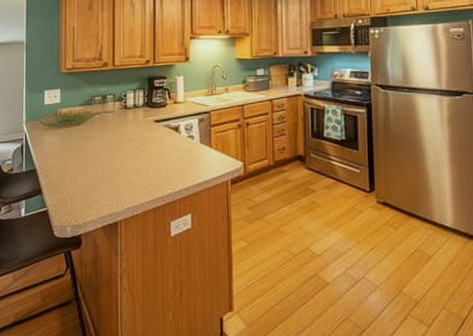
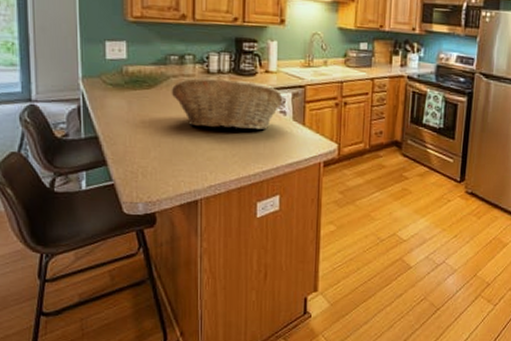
fruit basket: none [95,112,191,155] -> present [171,77,283,130]

